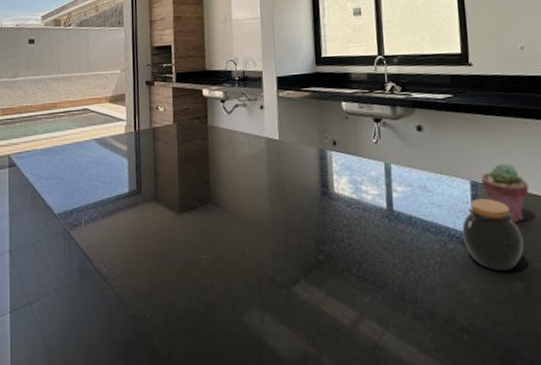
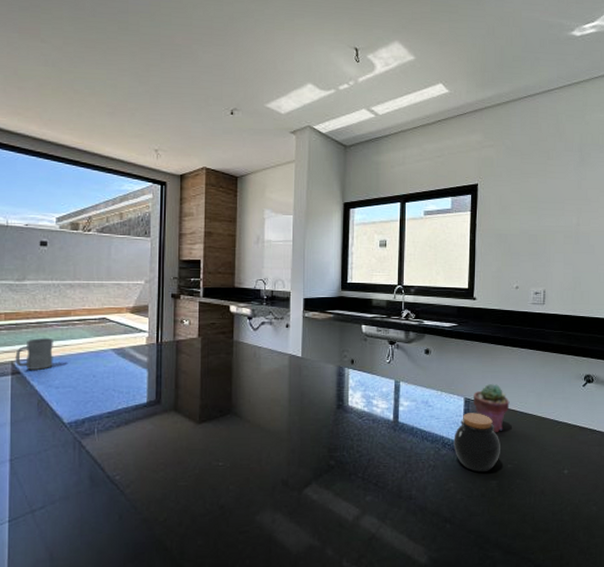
mug: none [11,131,43,162] -> present [15,338,53,370]

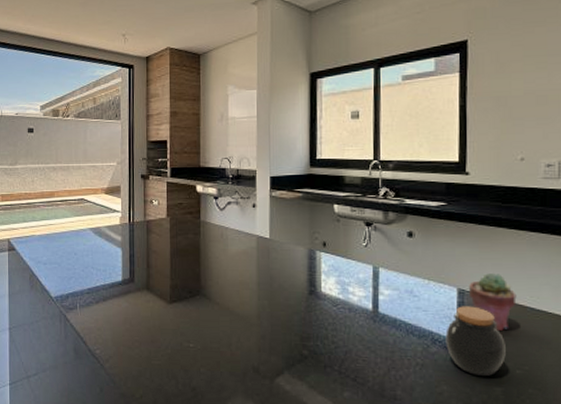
mug: present [15,338,53,370] -> none [11,218,41,247]

